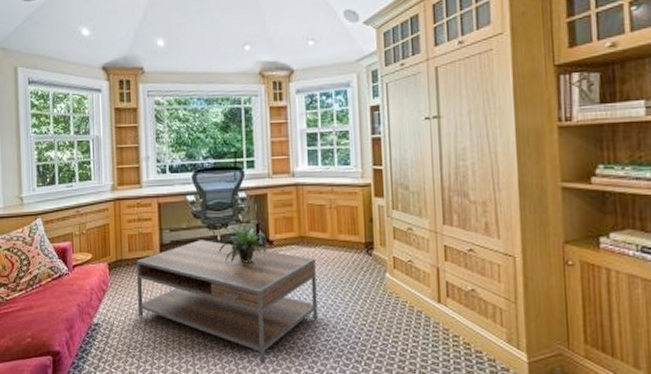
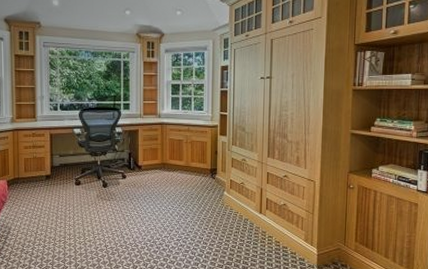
coffee table: present [137,240,318,364] -> none [31,164,173,258]
potted plant: present [218,226,268,263] -> none [98,154,138,183]

